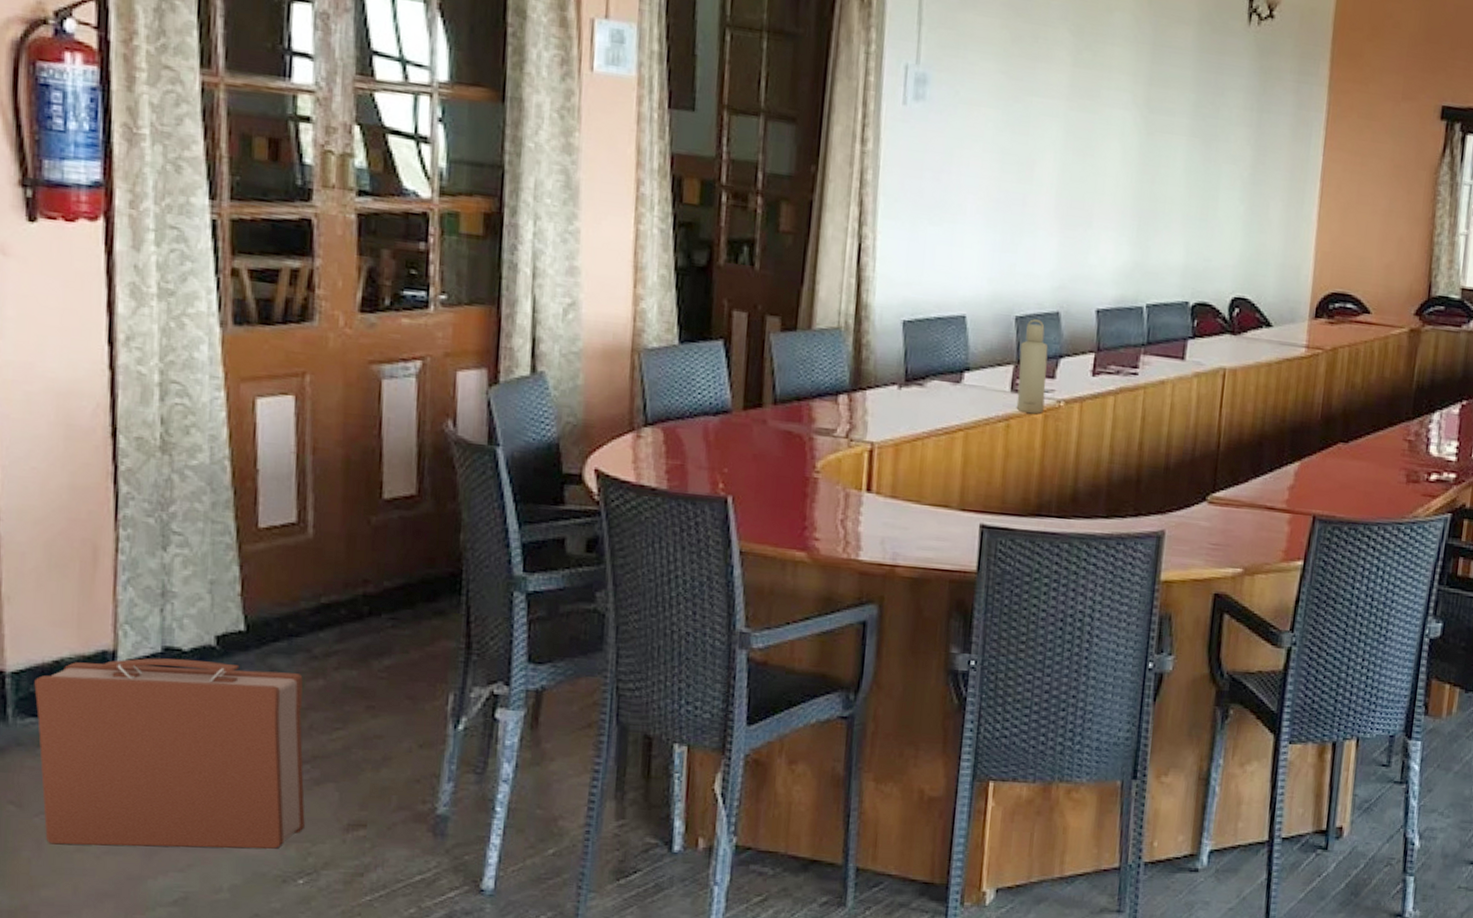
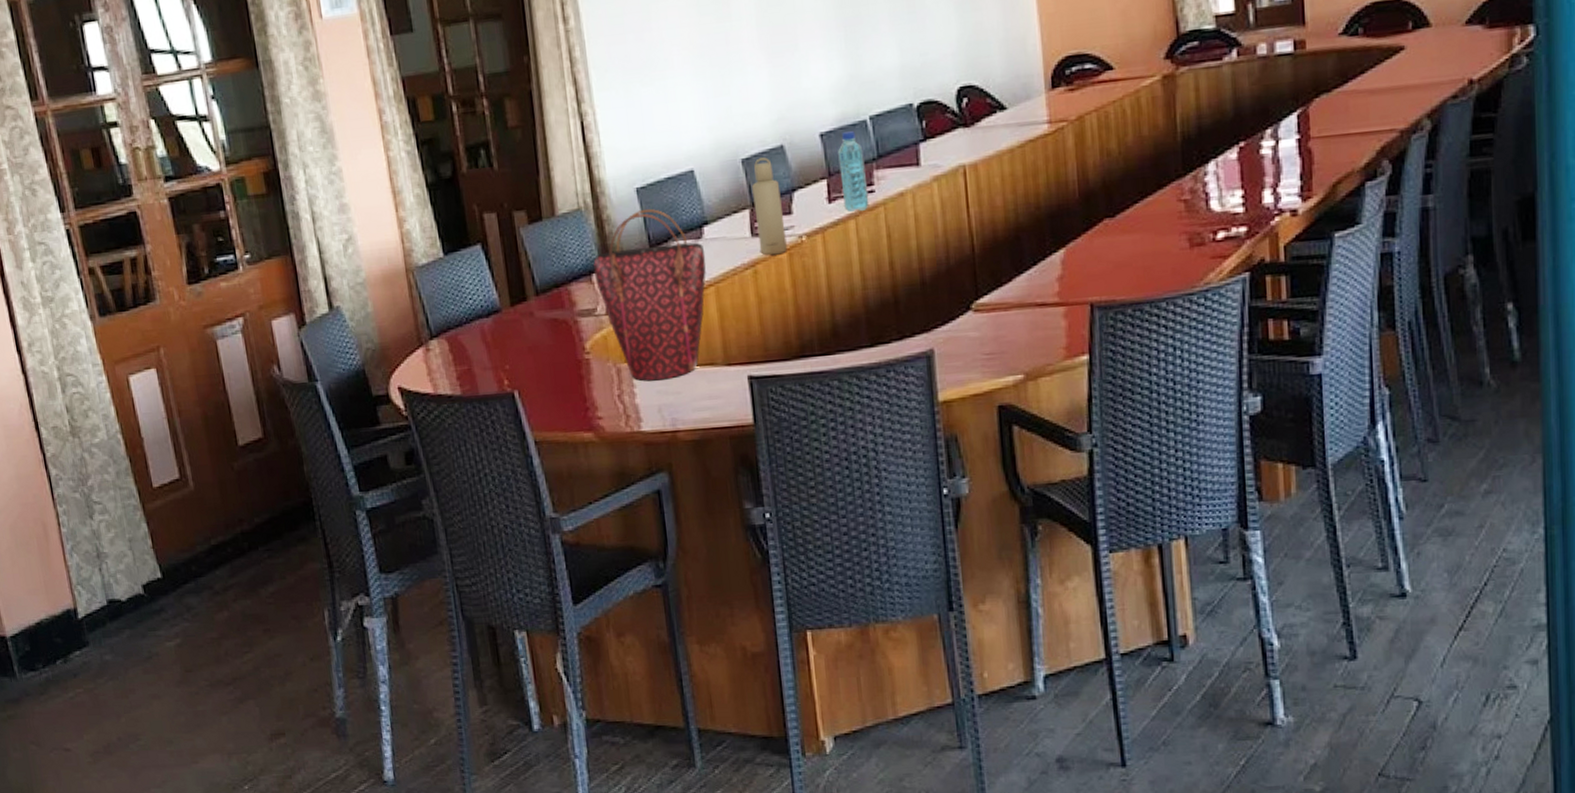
briefcase: present [34,658,305,849] -> none [27,607,239,774]
handbag: none [841,342,961,513] -> present [593,208,706,381]
water bottle: none [1106,313,1135,390] -> present [838,131,869,213]

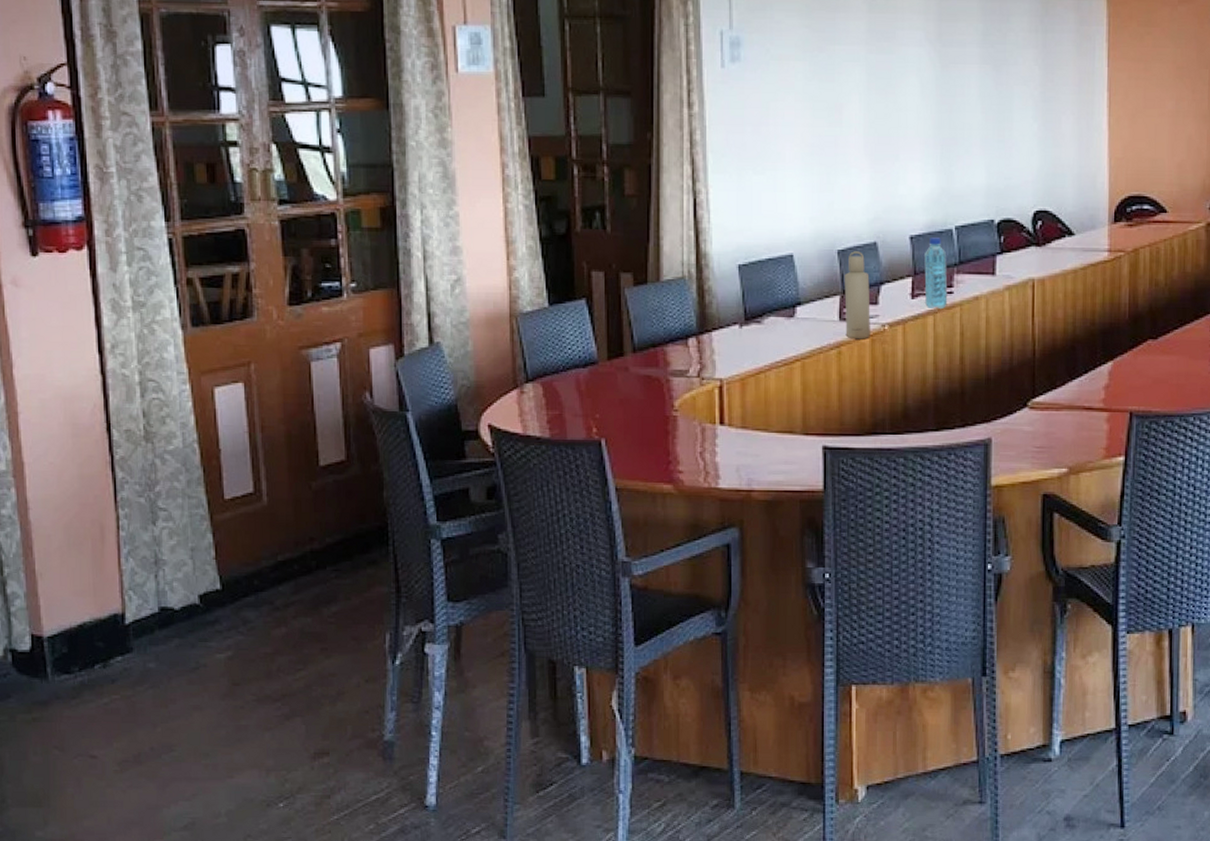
handbag: present [593,208,706,381] -> none [691,284,796,442]

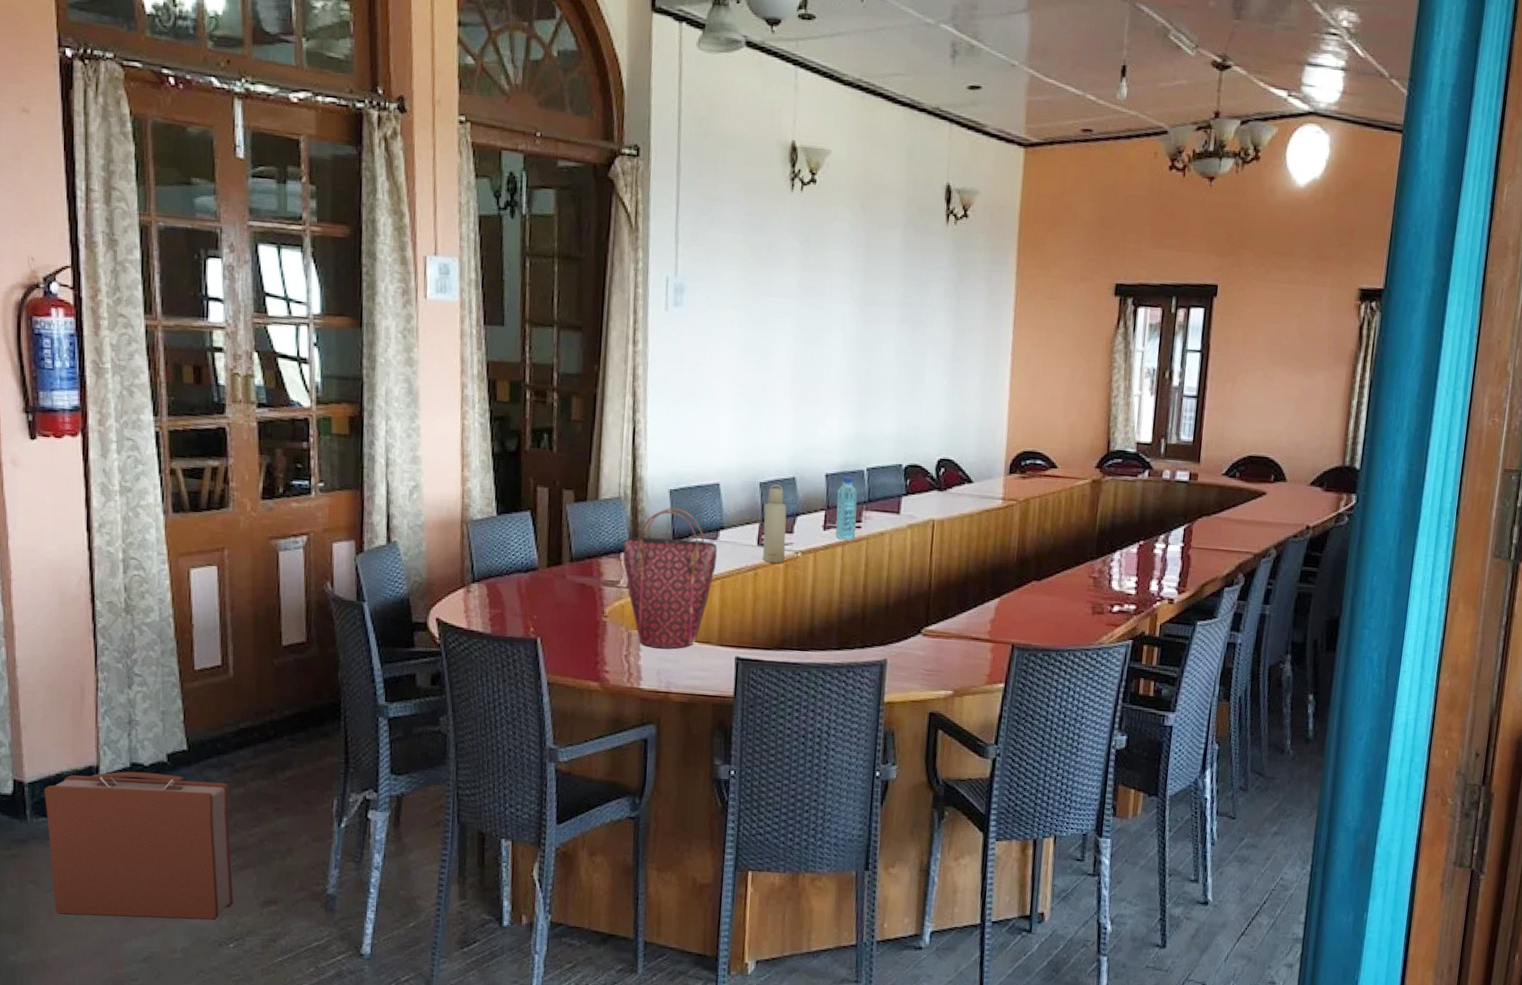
briefcase: none [65,616,280,782] -> present [44,771,233,920]
handbag: none [691,284,796,442] -> present [623,507,718,649]

